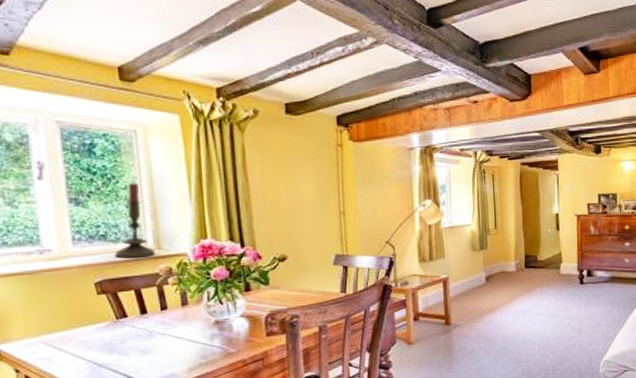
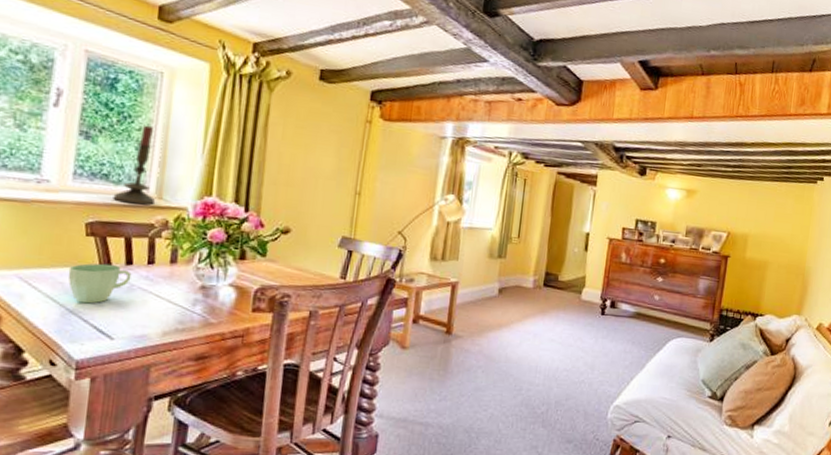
cup: none [88,316,149,356] -> present [68,263,132,304]

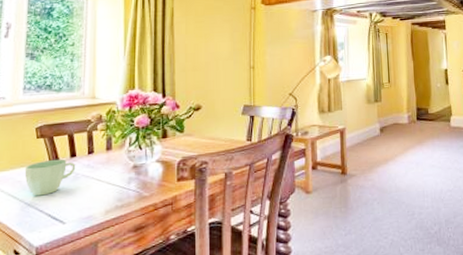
candle: present [113,123,155,205] -> none [56,39,89,106]

